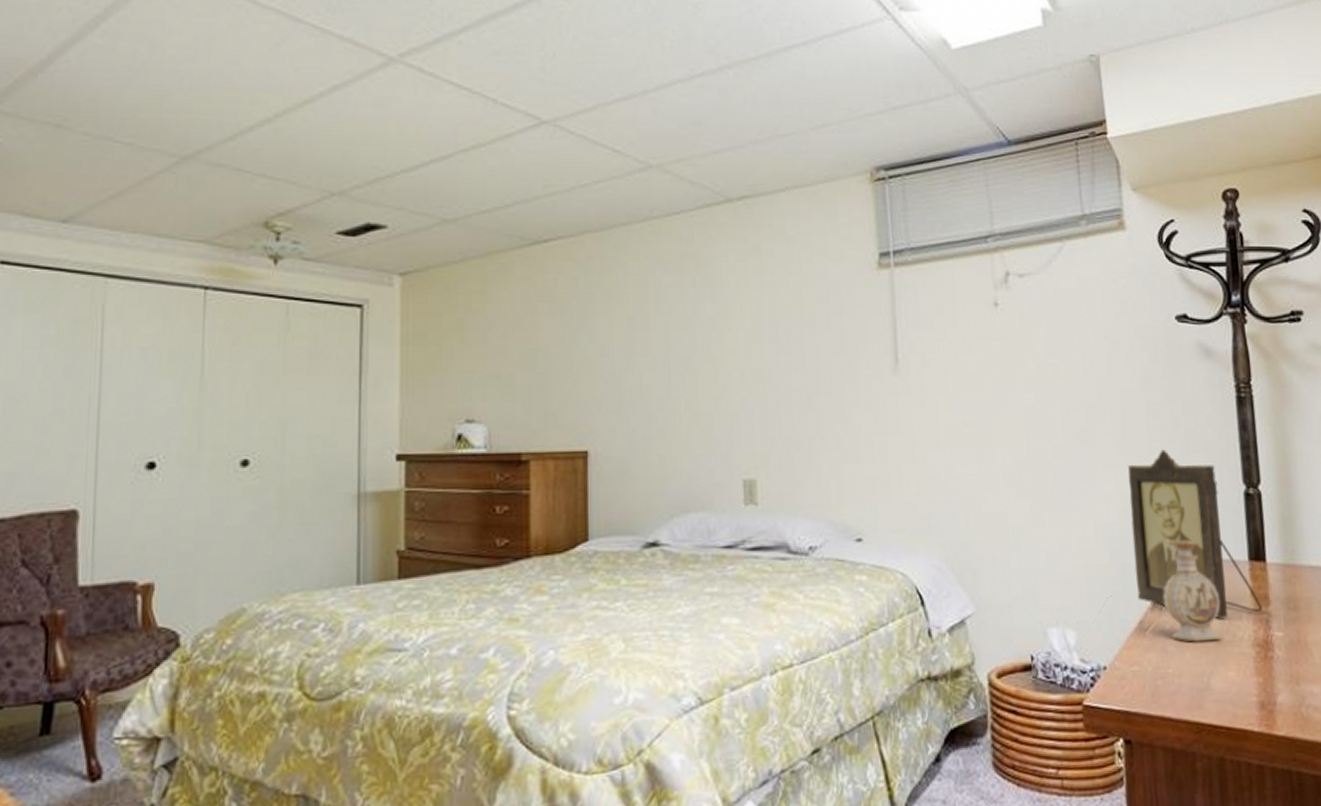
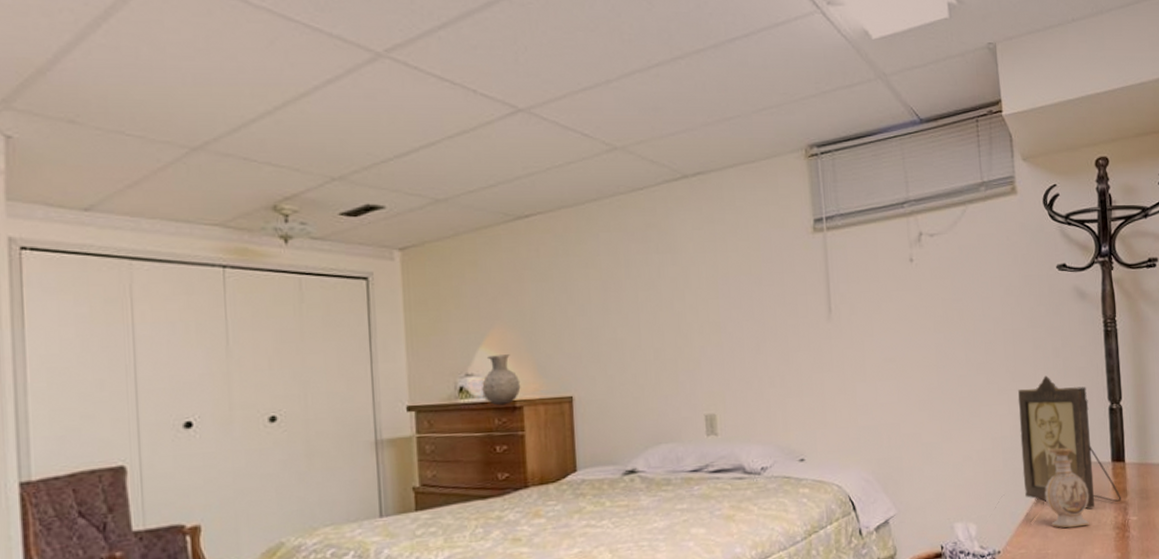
vase: none [483,397,528,459] -> present [482,353,521,406]

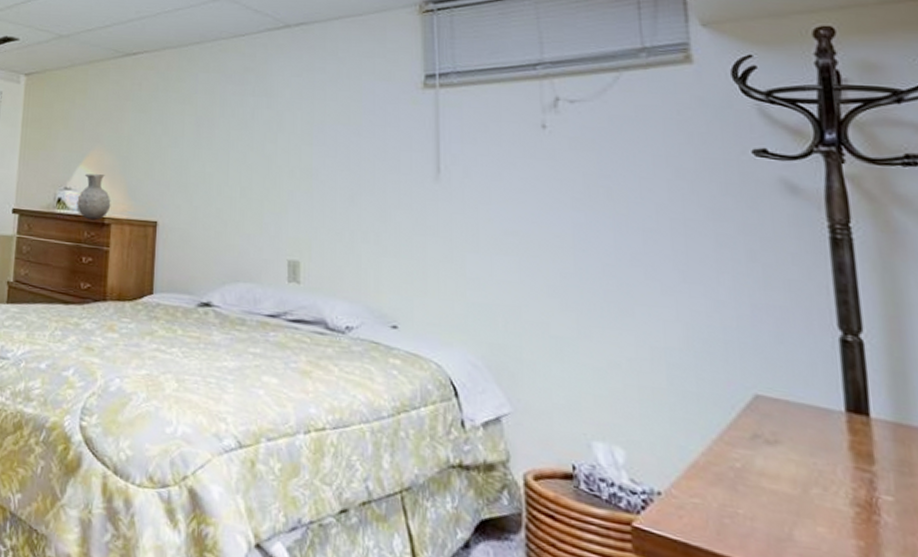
photo frame: present [1018,375,1122,509] -> none [691,282,866,469]
perfume bottle: present [1044,447,1090,528] -> none [732,375,809,491]

